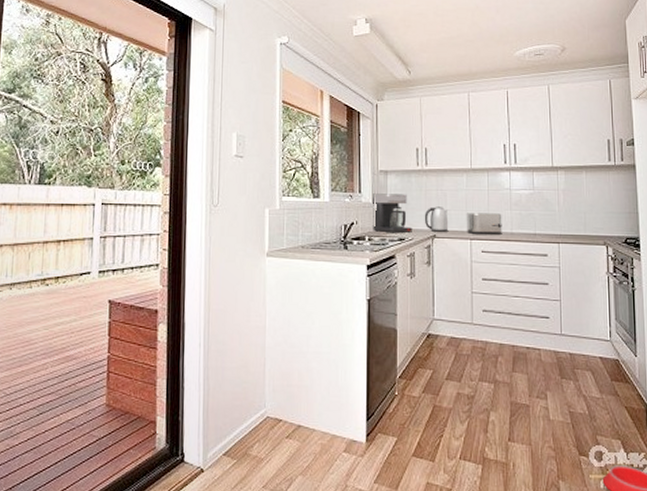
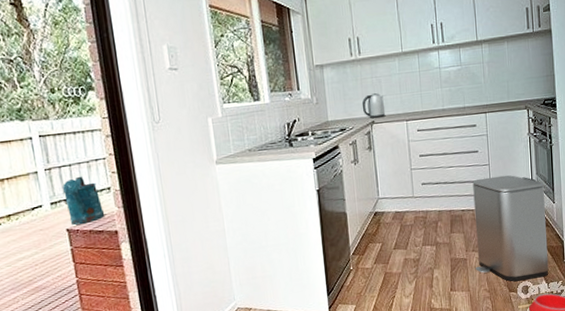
watering can: none [113,248,149,298] -> present [63,176,105,226]
coffee maker: present [373,193,412,233] -> none [311,85,352,126]
toaster: present [466,213,502,235] -> none [400,92,435,116]
pedal bin: none [539,314,629,444] -> present [472,175,549,282]

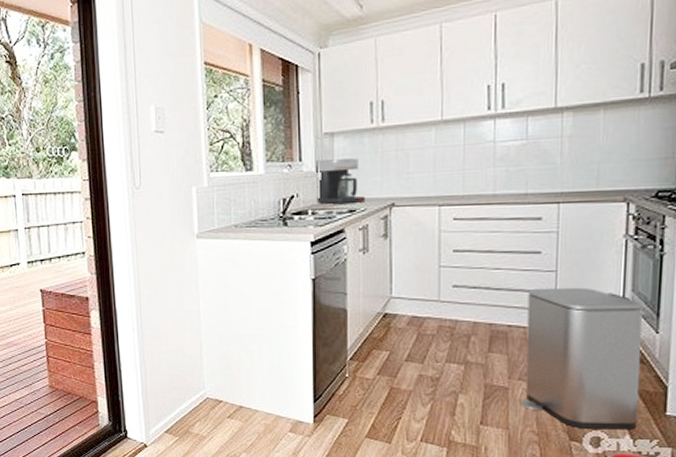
watering can: present [63,176,105,226] -> none [40,237,78,287]
coffee maker: none [311,85,352,126] -> present [316,158,365,205]
kettle: present [362,93,386,118] -> none [380,170,411,200]

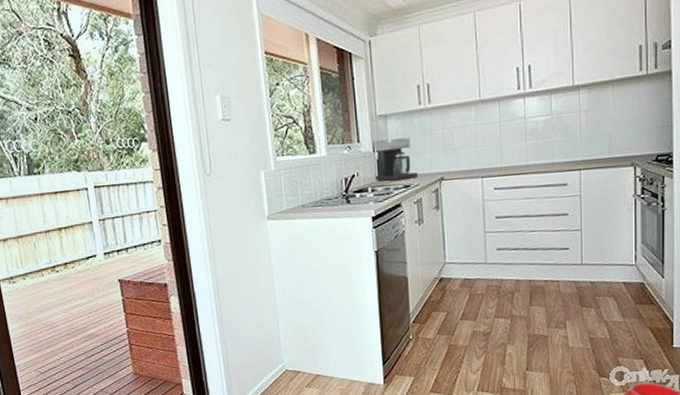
pedal bin: present [519,287,643,430] -> none [557,242,652,366]

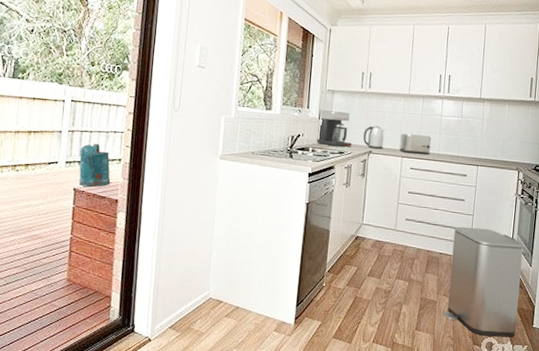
watering can: none [115,227,155,277] -> present [78,143,111,187]
kettle: none [430,146,458,174] -> present [363,126,384,149]
toaster: none [475,145,517,172] -> present [399,133,432,155]
pedal bin: none [557,242,652,366] -> present [443,226,523,338]

